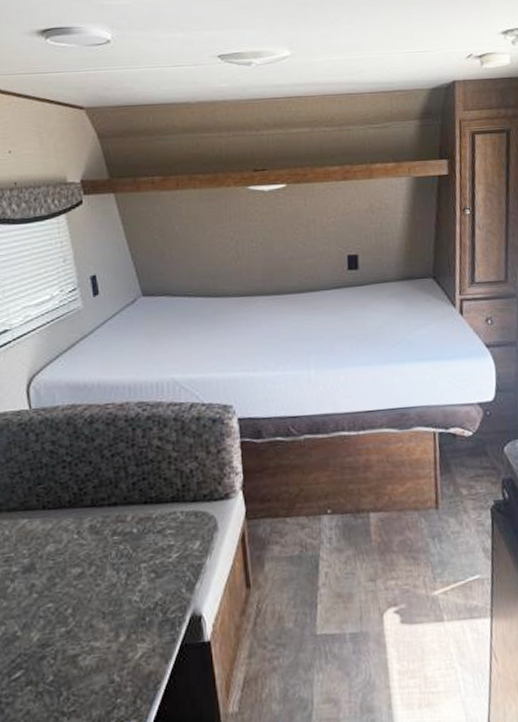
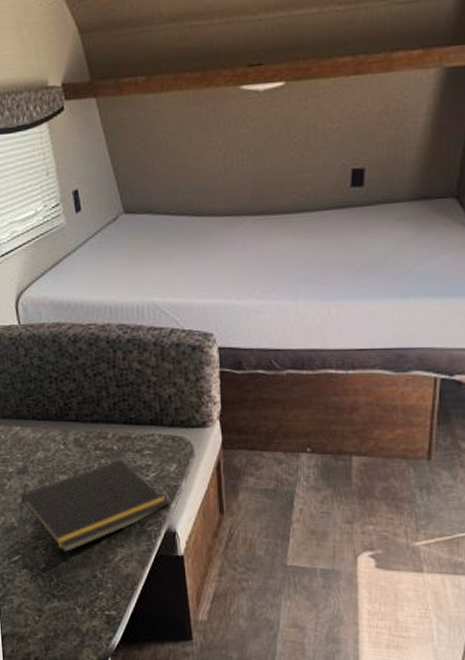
notepad: none [24,543,193,659] -> present [20,460,169,553]

